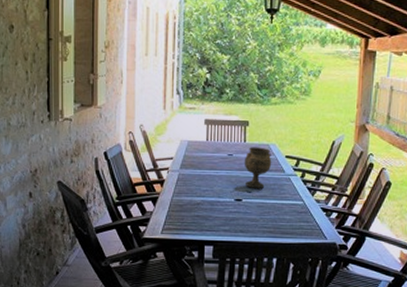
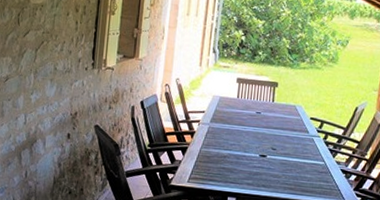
goblet: present [244,147,272,188] -> none [270,107,298,147]

